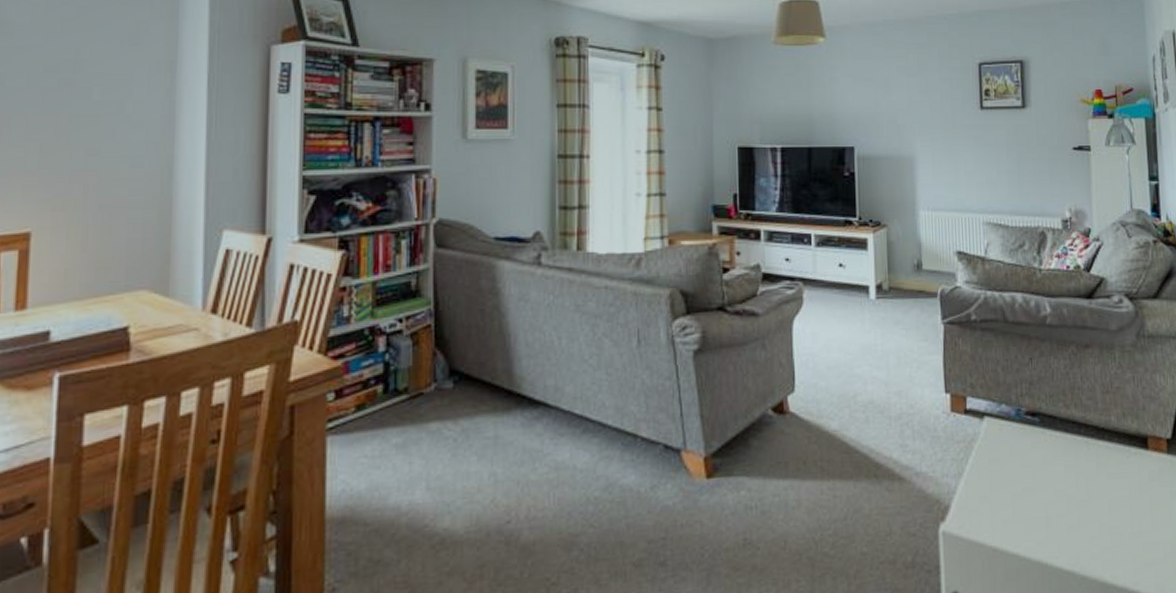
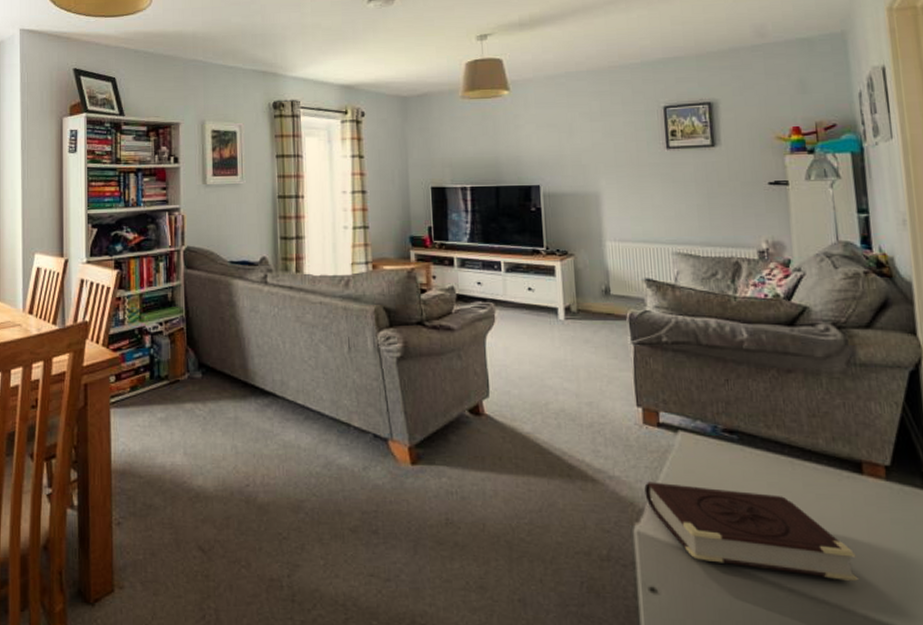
book: none [950,474,1143,562] -> present [644,482,860,581]

